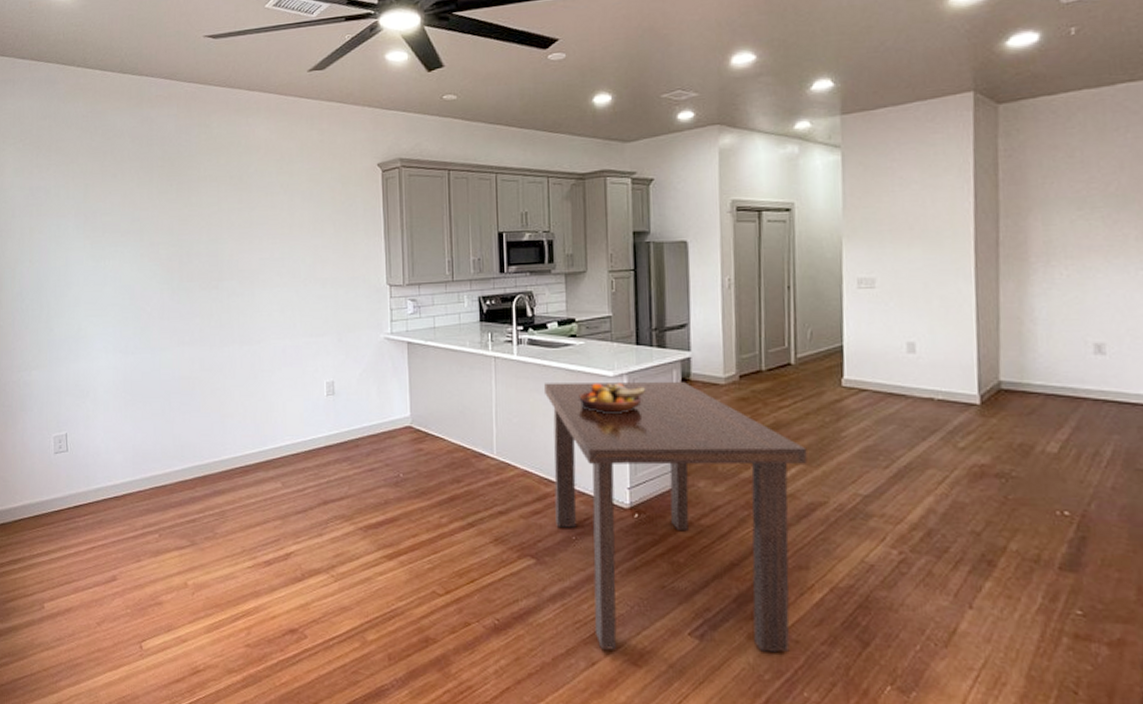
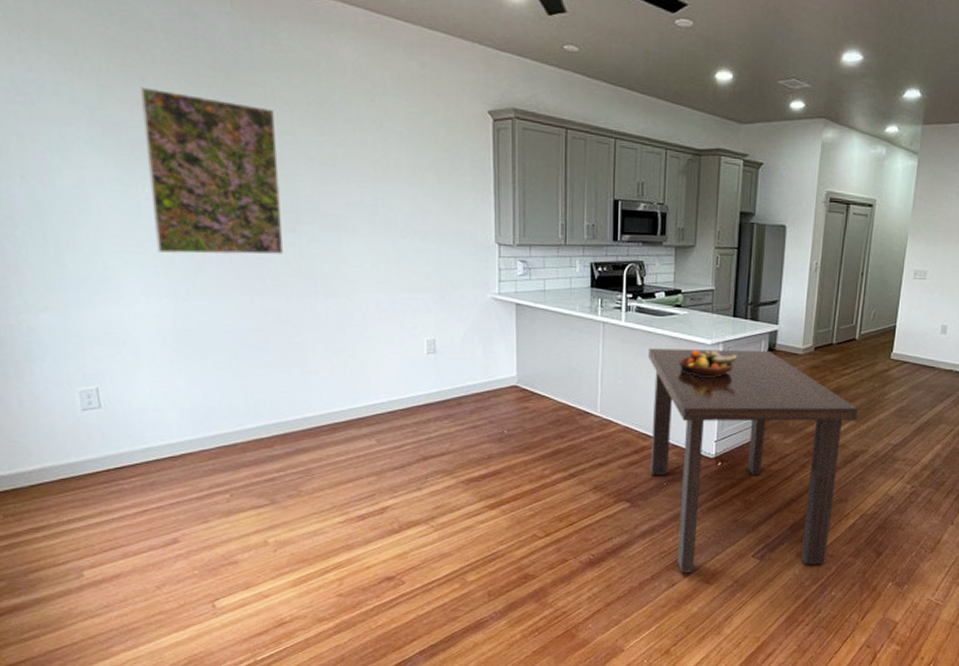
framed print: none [111,181,209,314] -> present [140,87,284,256]

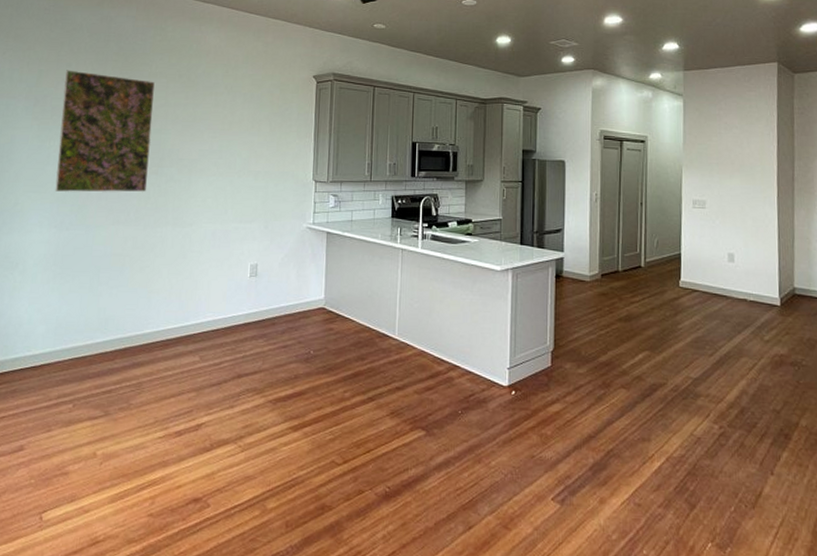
dining table: present [649,348,858,573] -> none [443,274,652,515]
fruit bowl: present [679,349,738,377] -> none [471,275,527,303]

